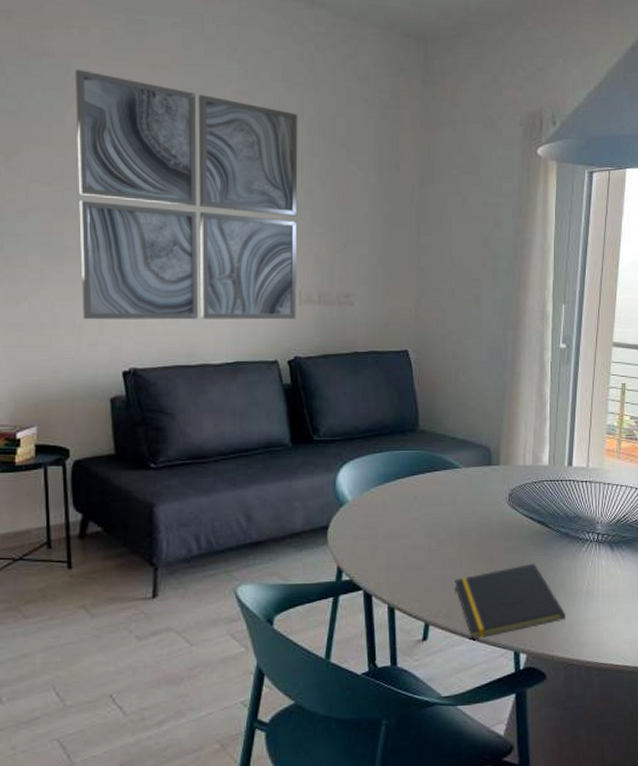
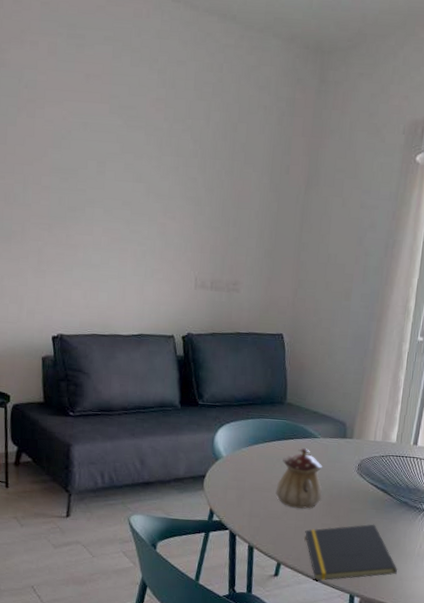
wall art: present [74,70,298,320] -> none [24,79,205,301]
teapot: none [415,480,470,554] -> present [275,447,323,509]

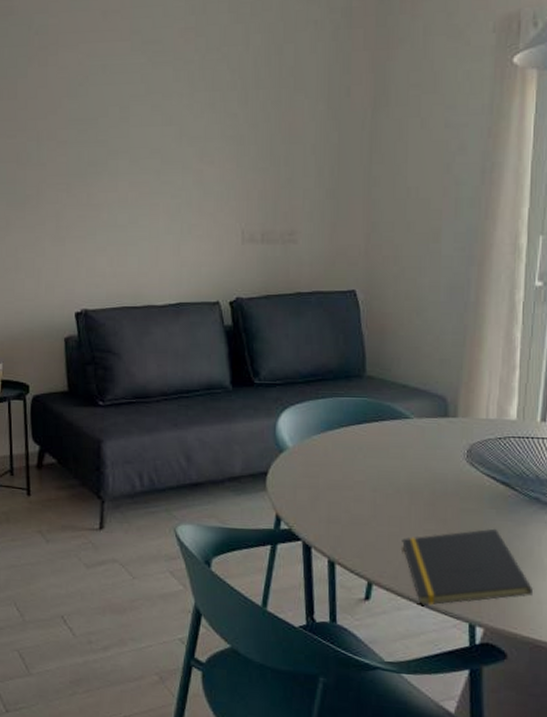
teapot: present [275,447,323,509] -> none [359,431,421,511]

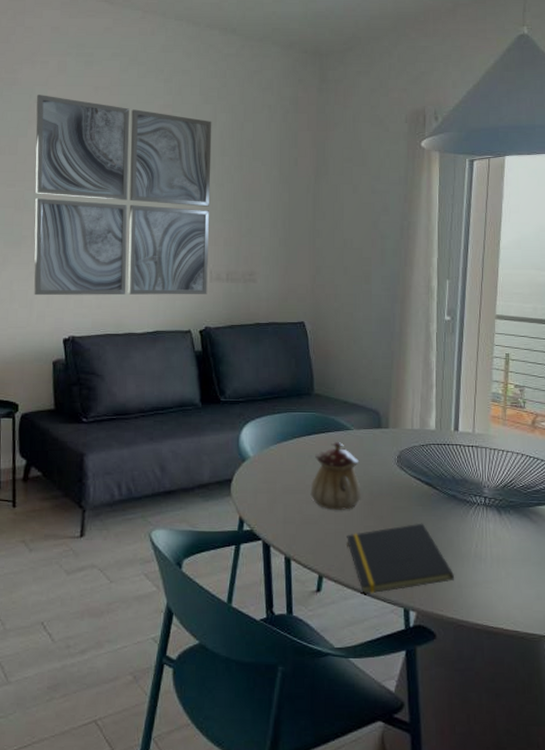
wall art: none [36,24,244,264] -> present [34,95,212,296]
teapot: none [359,431,421,511] -> present [310,441,361,510]

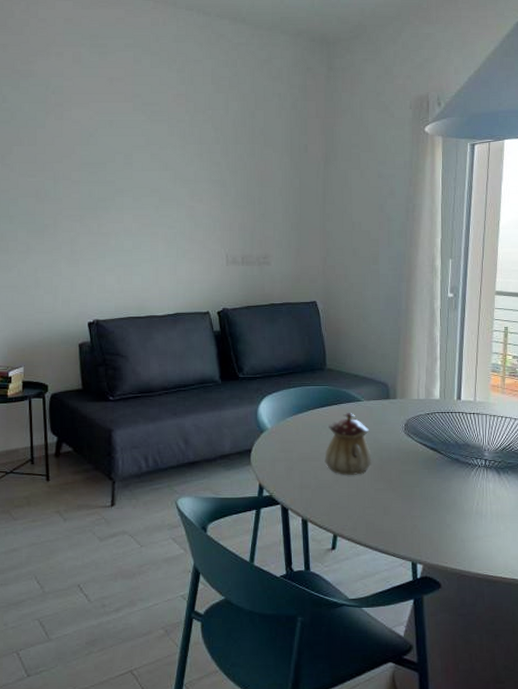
wall art: present [34,95,212,296] -> none [52,86,225,282]
notepad: present [347,523,455,594] -> none [359,484,458,550]

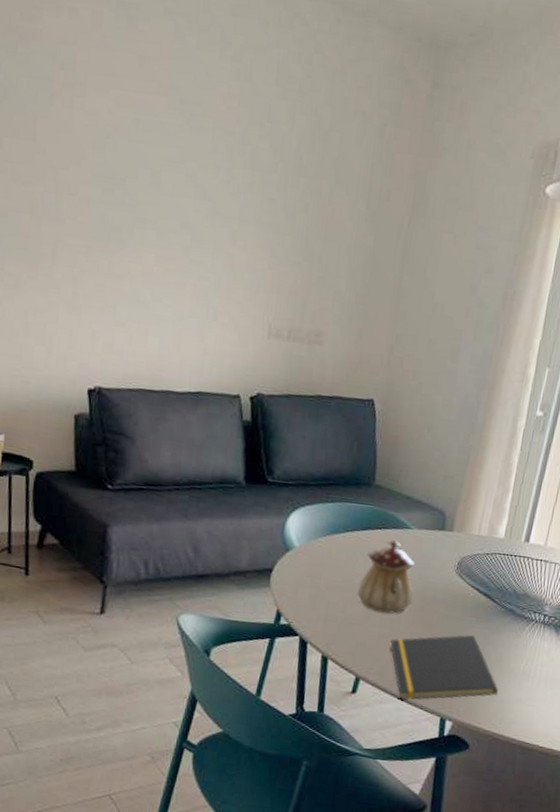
notepad: none [359,484,458,550] -> present [390,634,499,701]

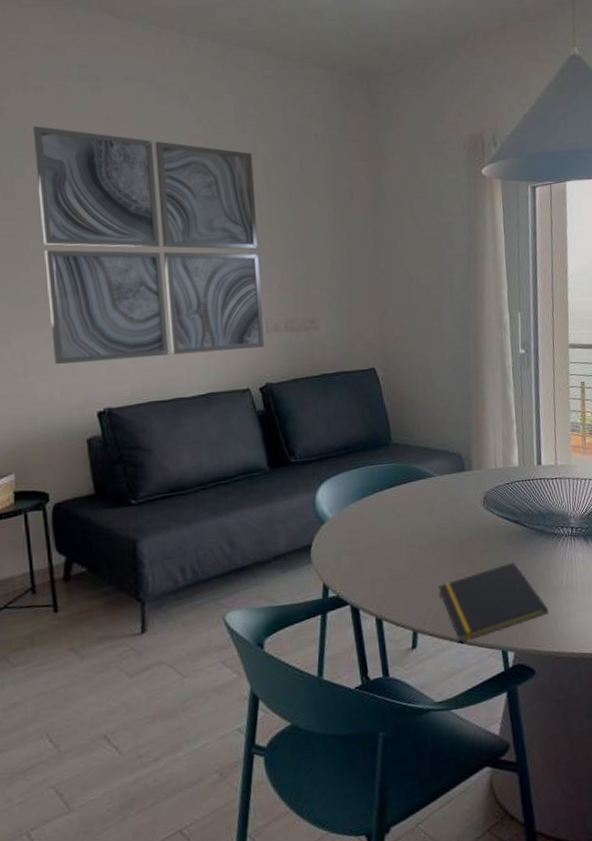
wall art: none [53,57,289,354] -> present [32,126,265,365]
teapot: present [357,539,416,614] -> none [397,490,450,562]

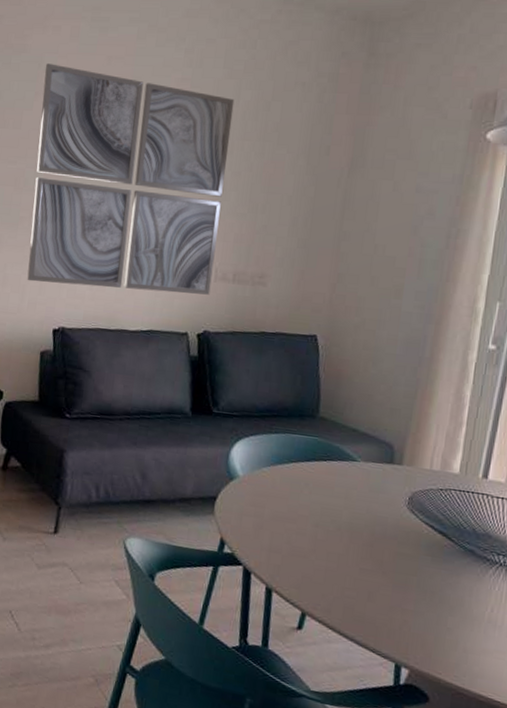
notepad: present [438,562,549,643] -> none [338,573,461,644]

